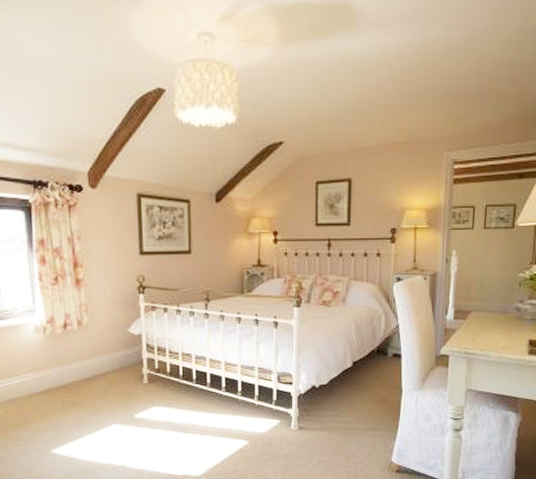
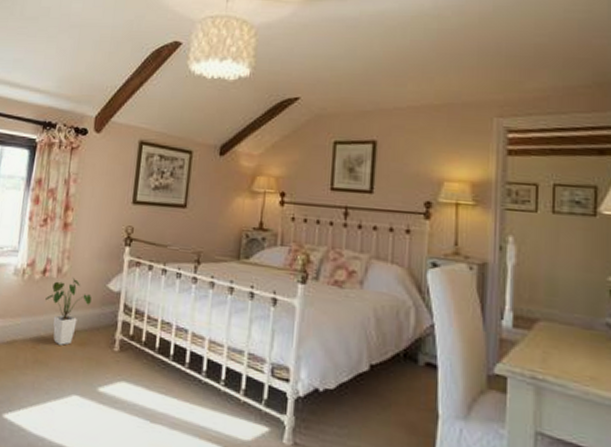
house plant: none [71,327,115,386] -> present [45,277,91,346]

